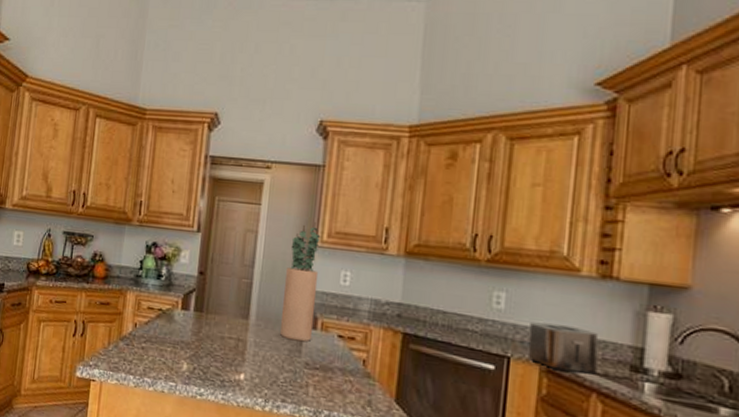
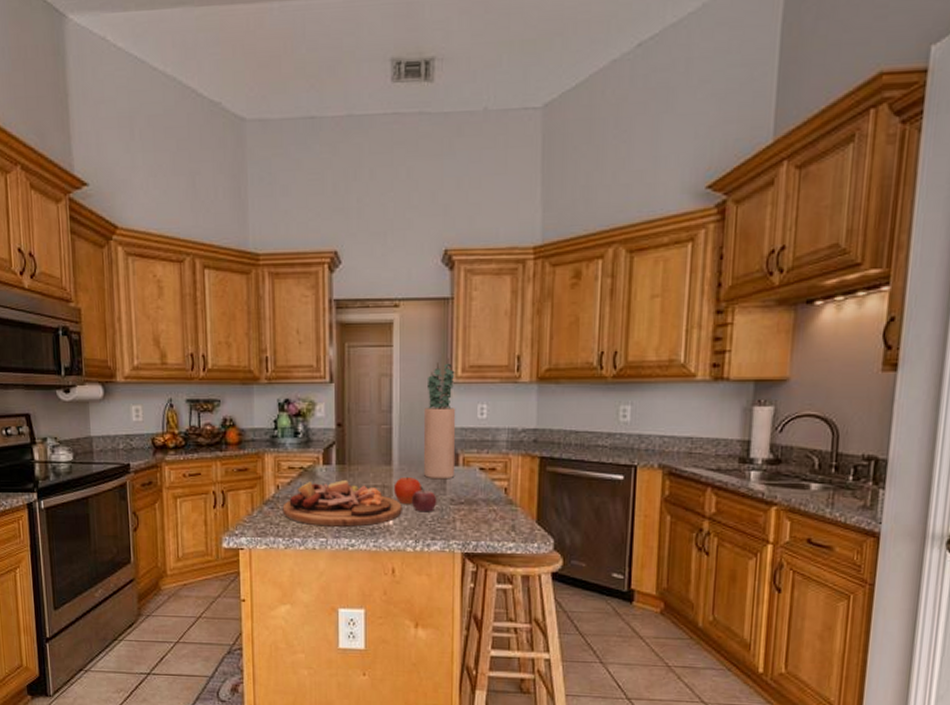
food platter: none [137,324,255,378] -> present [282,479,402,527]
fruit: none [247,333,278,362] -> present [393,476,423,505]
fruit: none [264,345,292,373] -> present [411,487,437,512]
toaster: present [528,321,599,375] -> none [652,430,713,472]

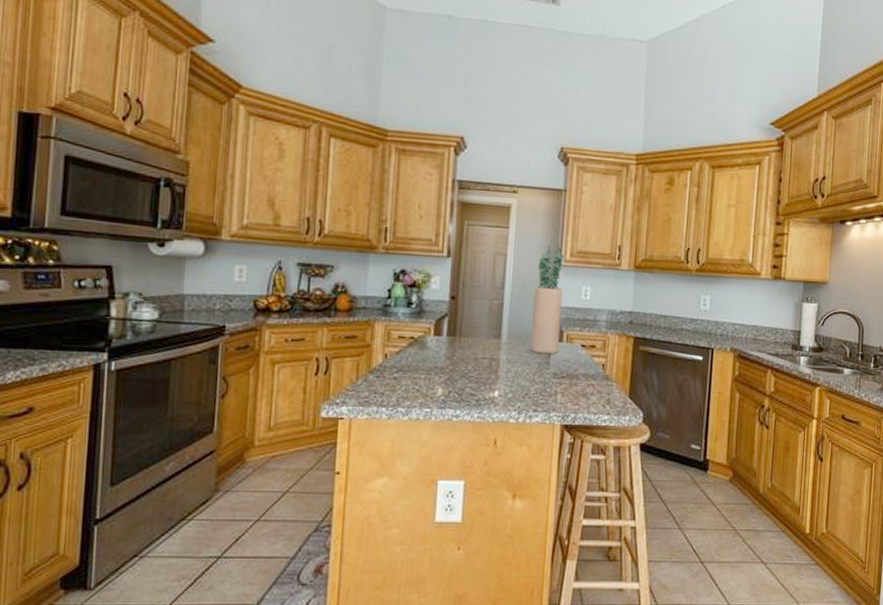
food platter: present [282,479,402,527] -> none [388,350,508,398]
fruit: present [393,476,423,505] -> none [501,350,528,378]
fruit: present [411,487,437,512] -> none [516,360,541,385]

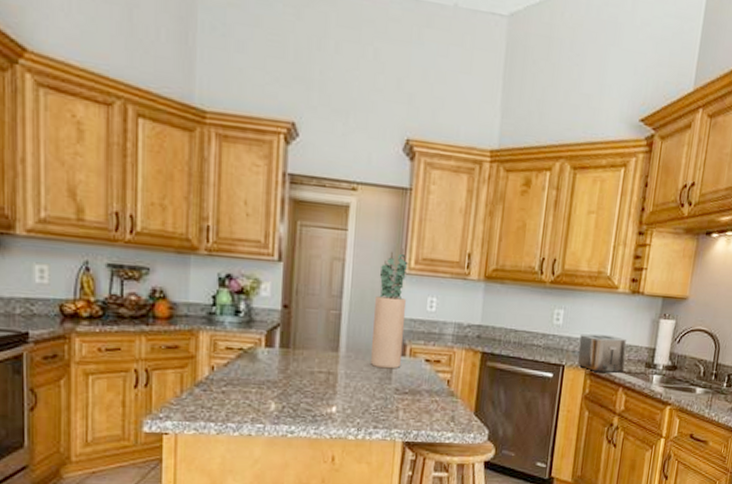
toaster: none [725,318,772,355] -> present [577,334,627,373]

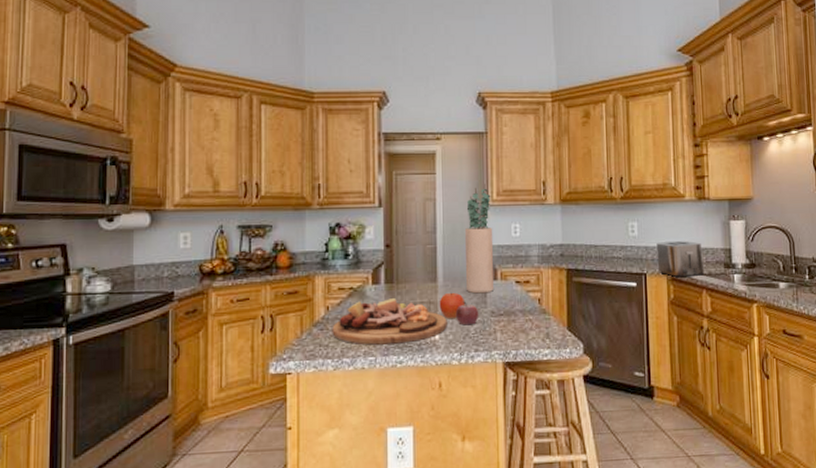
food platter: none [216,363,347,414] -> present [332,297,447,345]
fruit: none [338,364,368,393] -> present [439,292,466,319]
fruit: none [355,375,382,401] -> present [455,301,479,326]

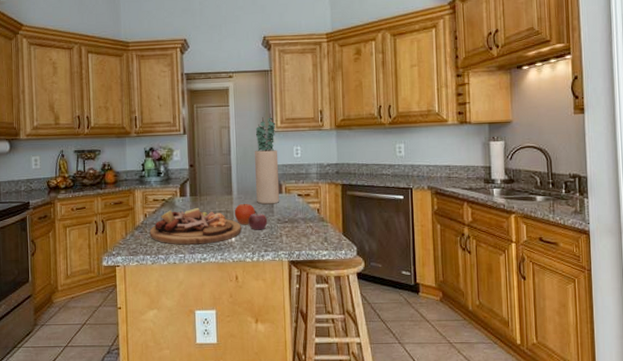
toaster: present [656,241,704,278] -> none [421,160,465,192]

